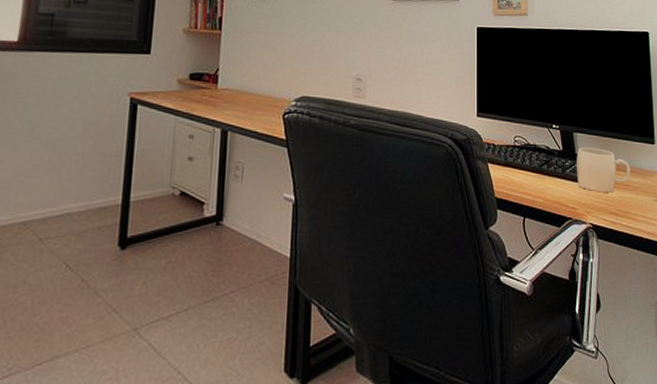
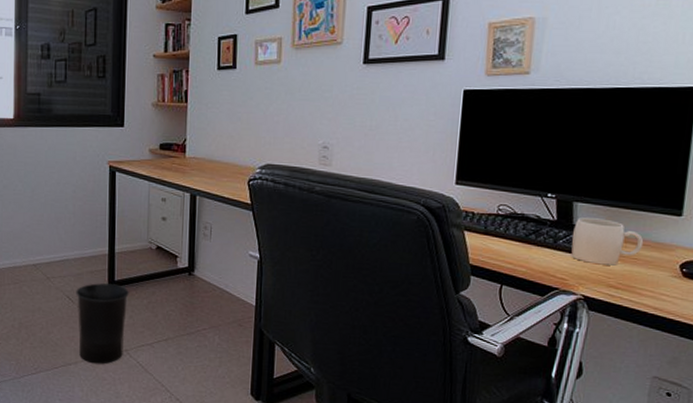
waste bin: none [73,242,144,352] -> present [76,283,129,364]

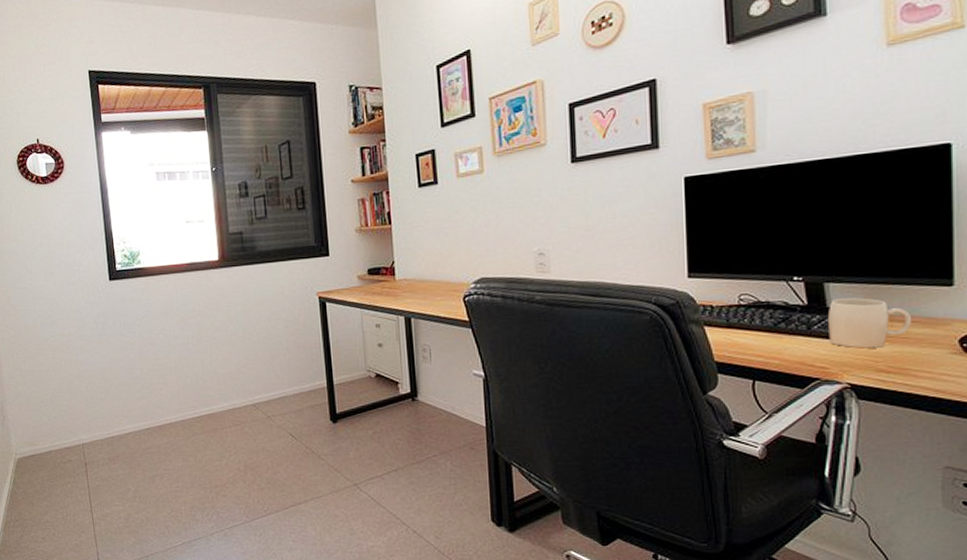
waste bin: present [76,283,129,364] -> none [298,417,353,501]

